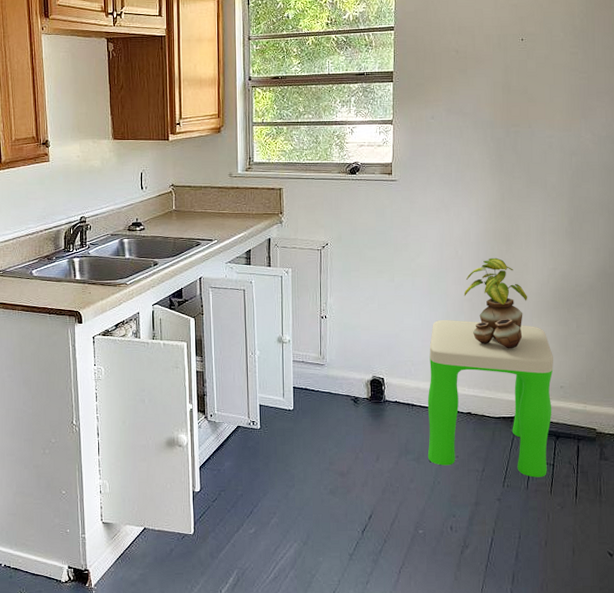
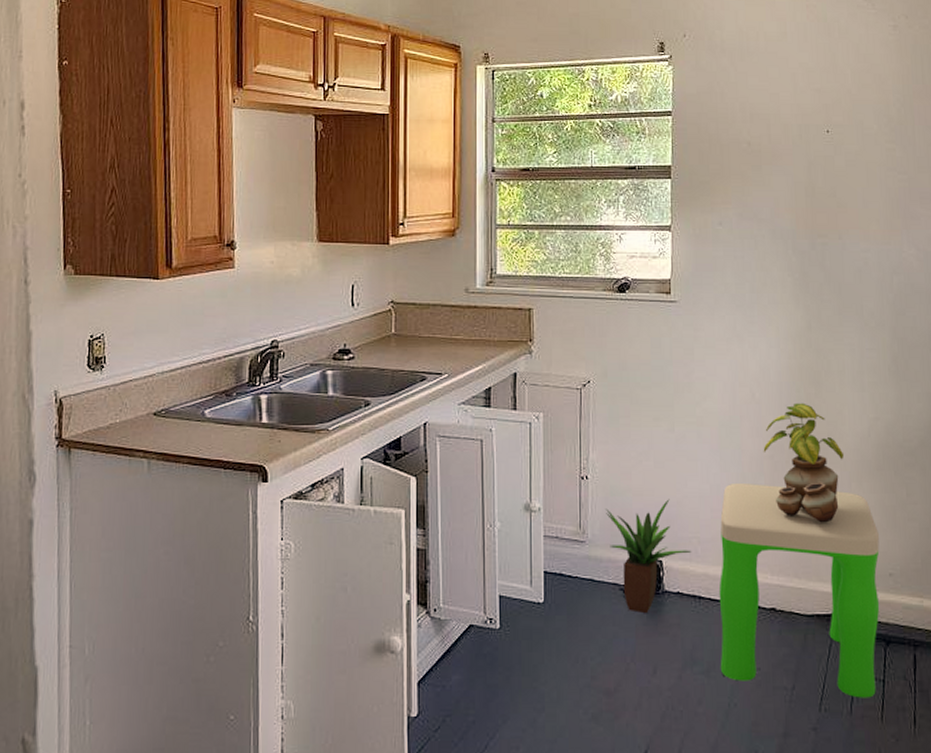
potted plant: none [340,332,407,417] -> present [606,499,692,614]

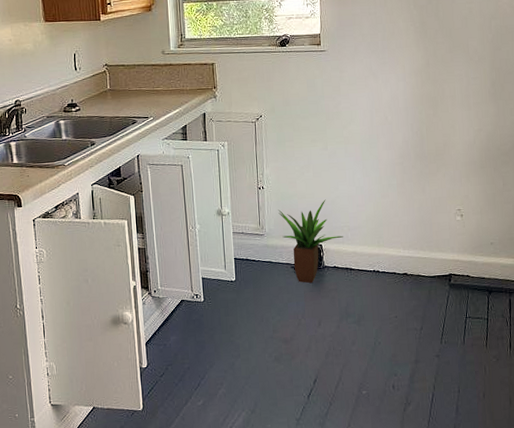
stool: present [718,482,880,698] -> none [364,184,484,332]
potted plant: present [763,403,845,523] -> none [395,121,456,210]

